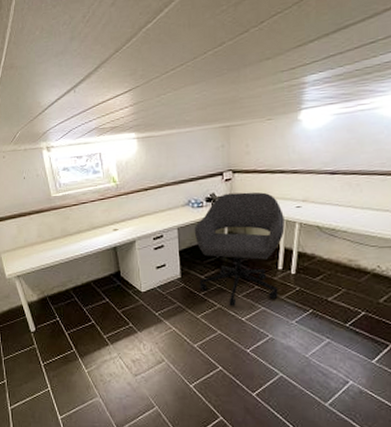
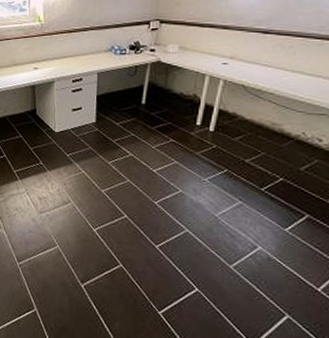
office chair: present [194,192,285,306] -> none [113,43,209,157]

